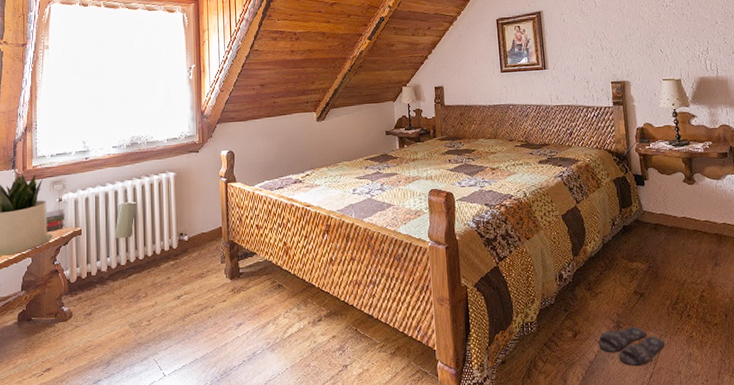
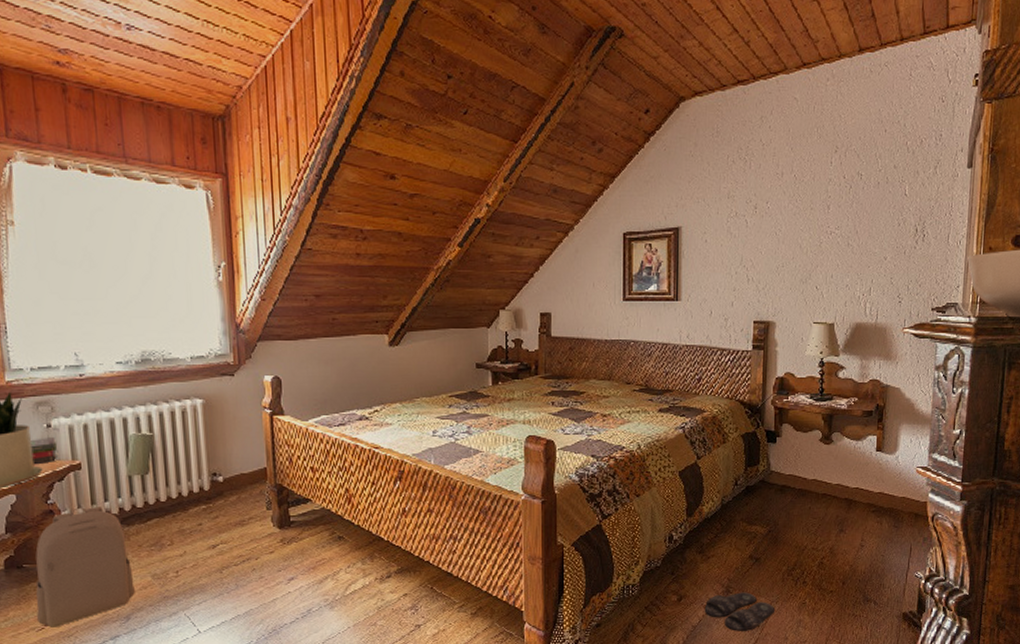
backpack: none [38,266,115,373] -> present [35,507,135,628]

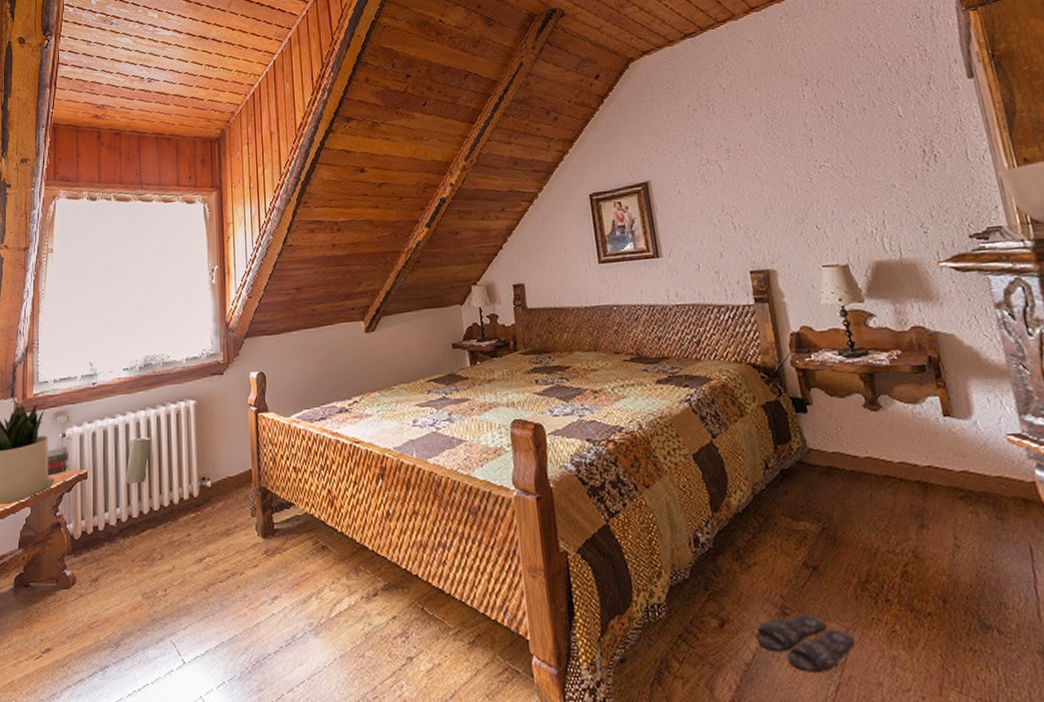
backpack: present [35,507,135,628] -> none [36,518,126,655]

